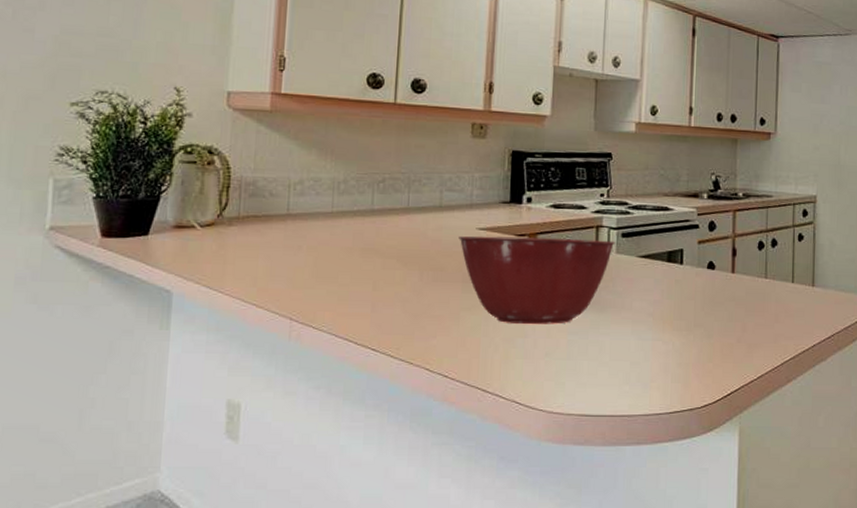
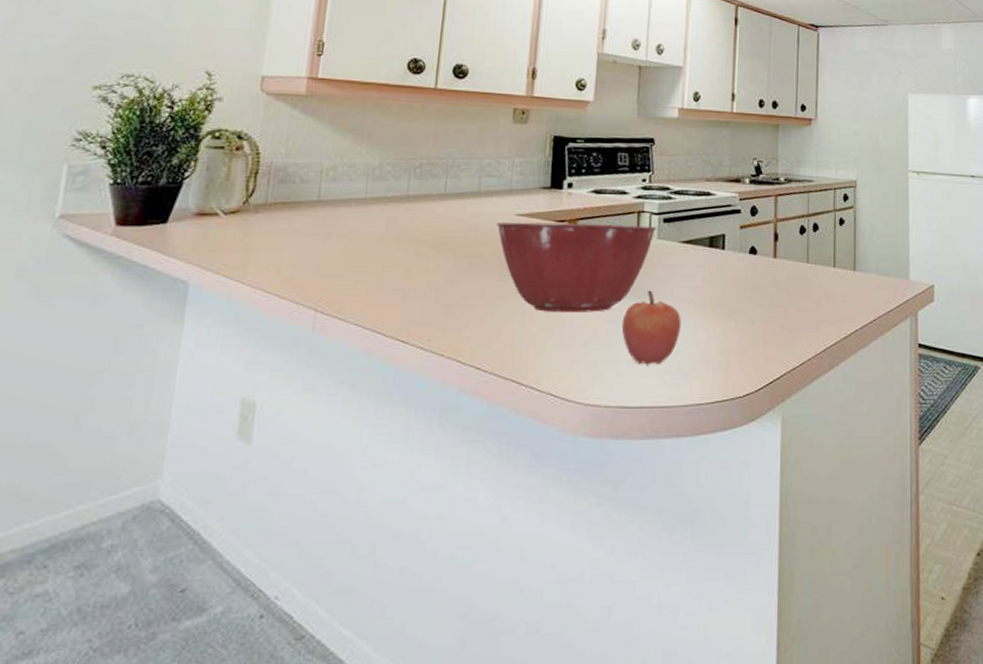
apple: none [582,303,640,376] -> present [621,290,681,365]

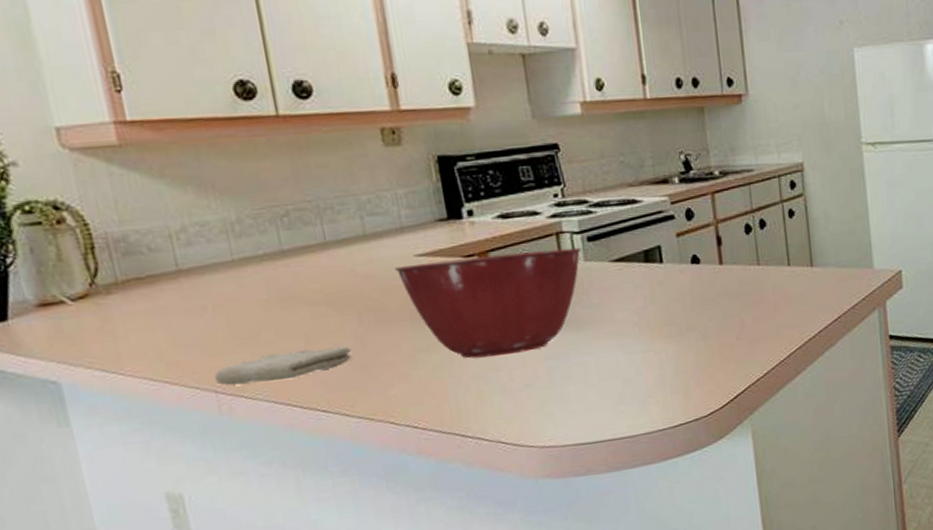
washcloth: none [319,283,441,308] -> present [214,346,353,386]
apple: present [621,290,681,365] -> none [562,319,629,398]

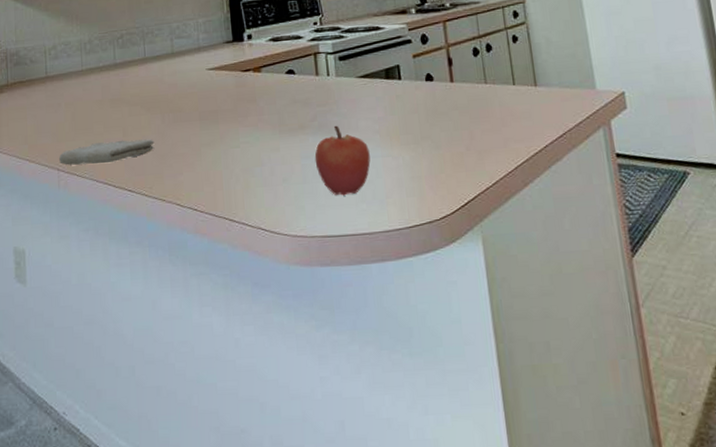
mixing bowl: present [395,247,582,359] -> none [191,65,334,154]
apple: none [562,319,629,398] -> present [314,125,371,196]

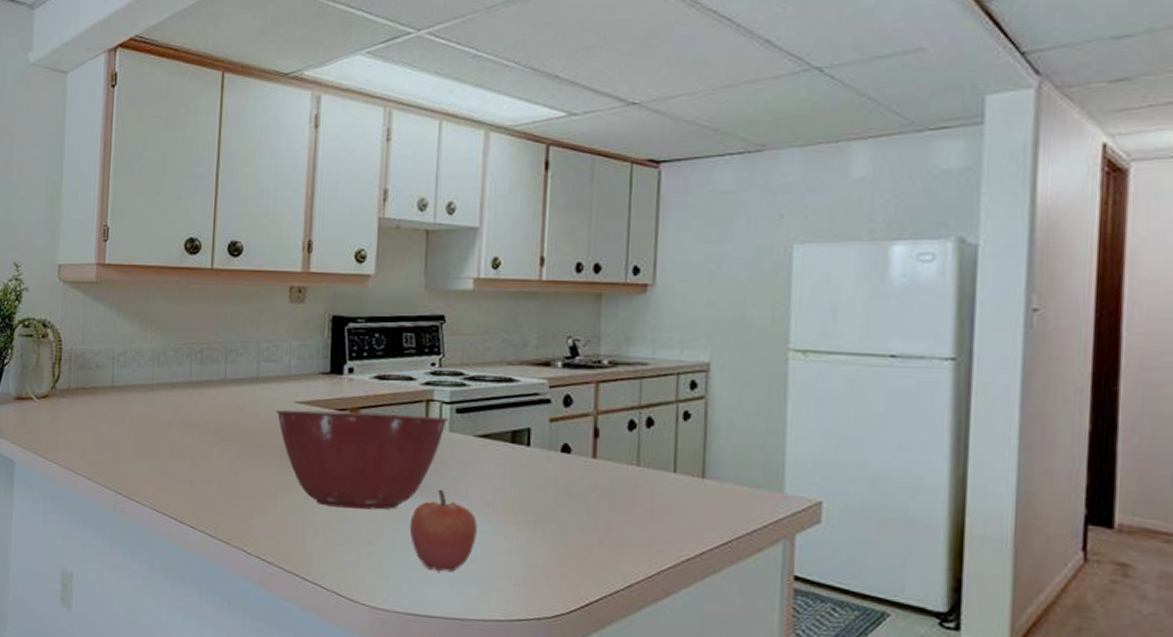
washcloth: present [59,139,155,166] -> none [118,468,226,493]
mixing bowl: none [191,65,334,154] -> present [276,410,448,510]

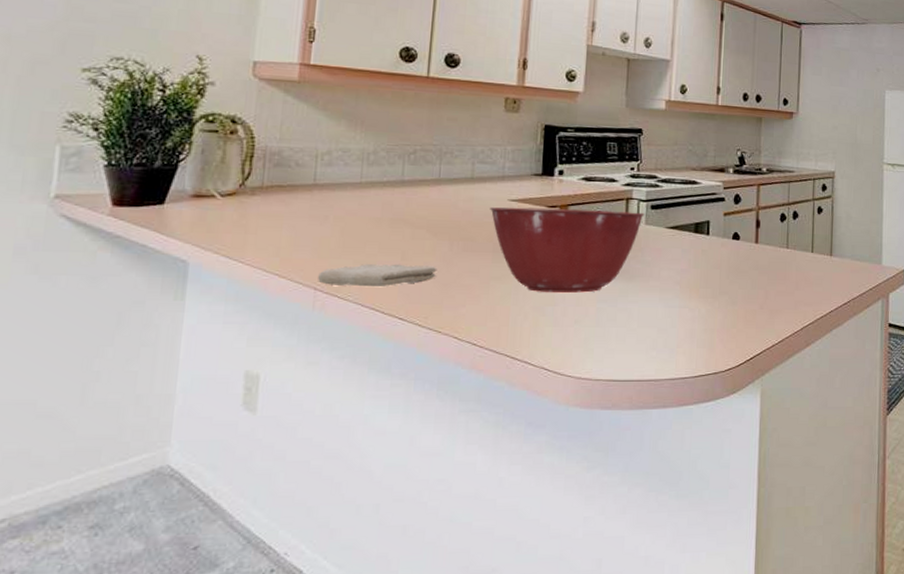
washcloth: none [118,468,226,493] -> present [318,264,437,288]
apple: present [409,489,477,572] -> none [611,272,668,342]

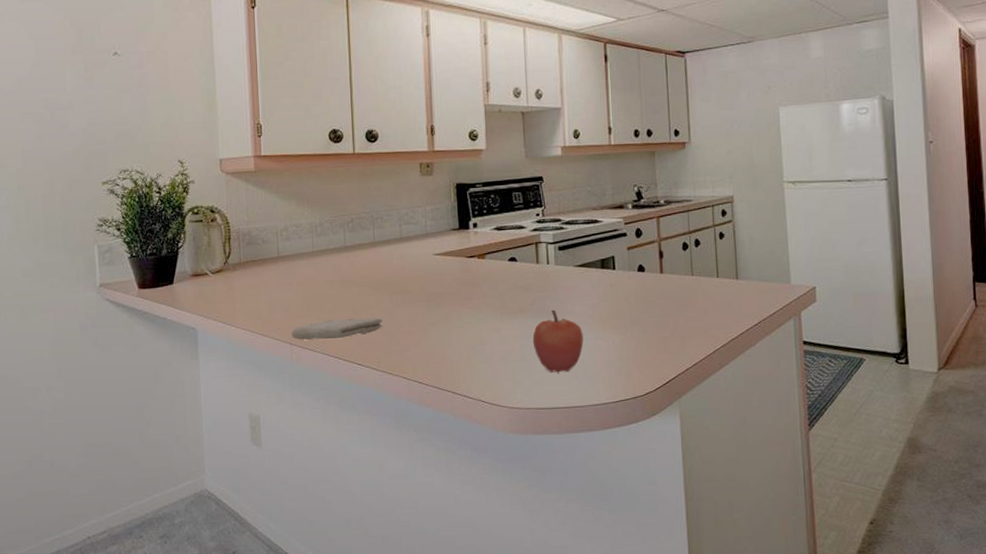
mixing bowl: present [490,207,645,293] -> none [419,254,554,334]
apple: none [611,272,668,342] -> present [532,310,584,373]

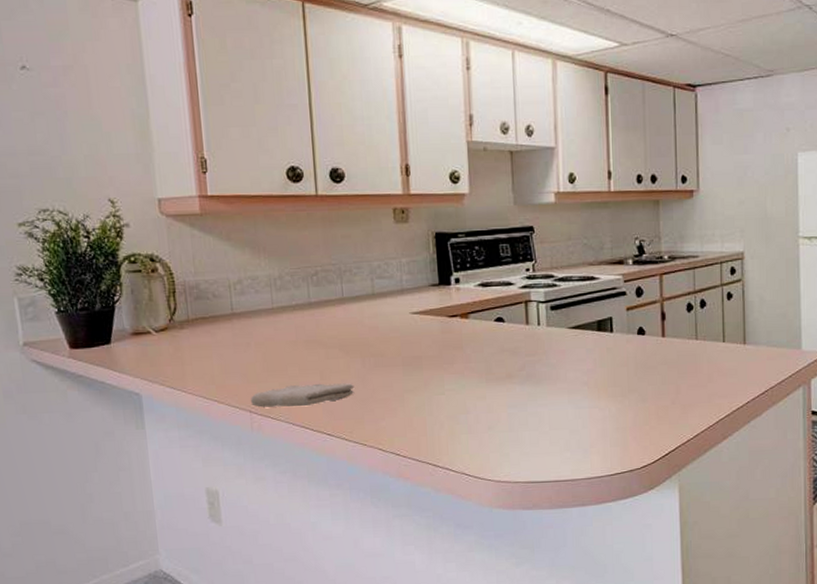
apple: present [532,310,584,373] -> none [521,376,577,444]

